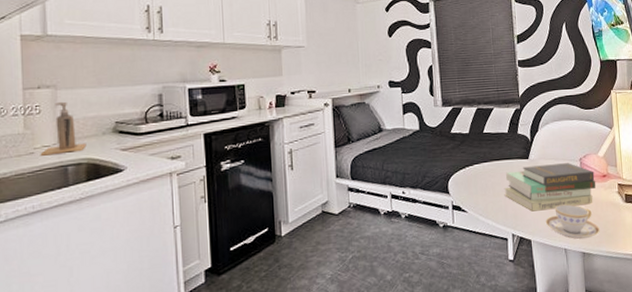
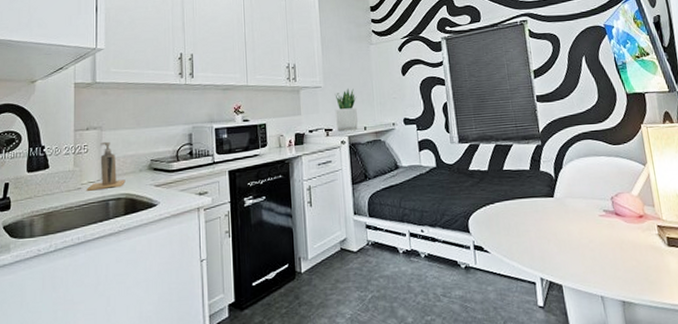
planter: none [318,49,342,93] -> present [334,88,358,131]
books: present [504,163,596,212] -> none [528,202,632,254]
teacup: present [545,203,600,239] -> none [576,246,641,285]

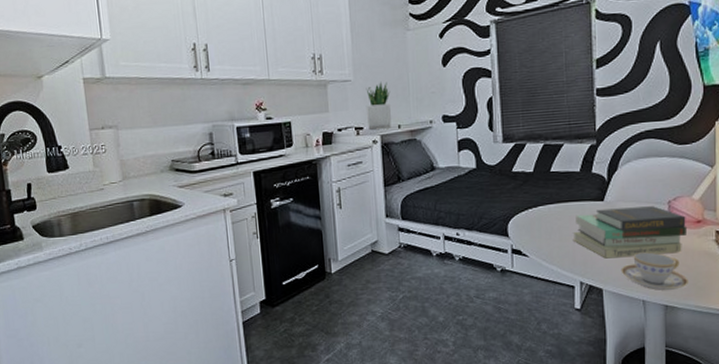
soap dispenser: present [86,141,126,191] -> none [109,141,148,192]
books: none [528,202,632,254] -> present [572,206,688,259]
teacup: none [576,246,641,285] -> present [621,251,688,290]

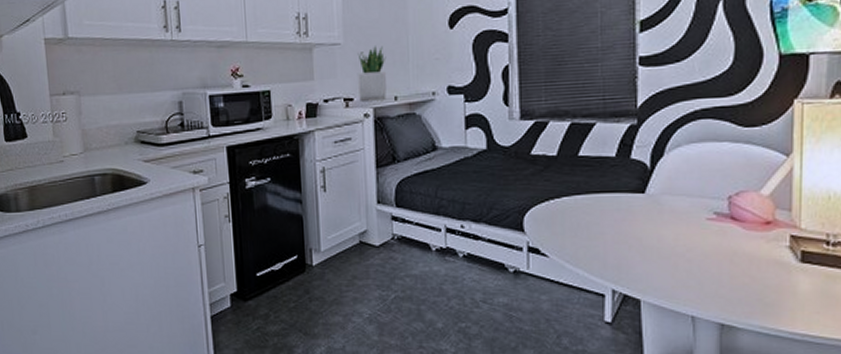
books: present [572,206,688,259] -> none [604,201,753,263]
teacup: present [621,251,688,290] -> none [664,256,752,305]

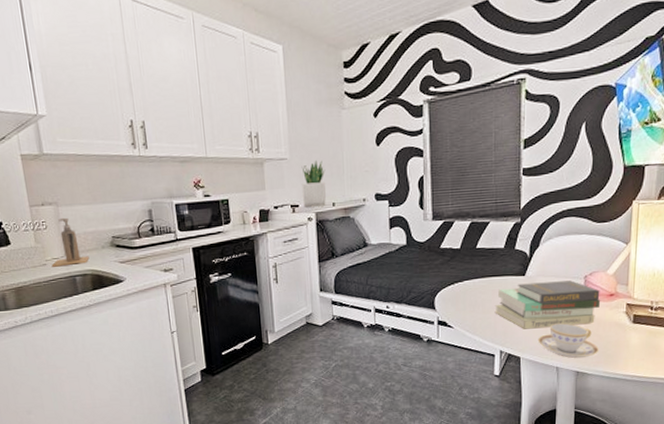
soap dispenser: none [69,108,111,164] -> present [51,217,90,267]
books: none [604,201,753,263] -> present [494,280,601,329]
teacup: none [664,256,752,305] -> present [538,322,599,358]

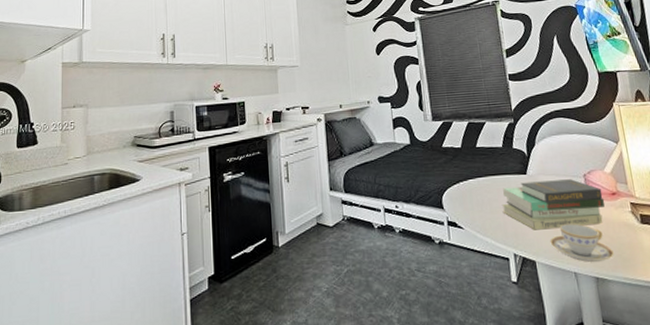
soap dispenser: present [51,217,90,267] -> none [73,118,110,166]
planter: present [301,160,326,207] -> none [311,67,334,109]

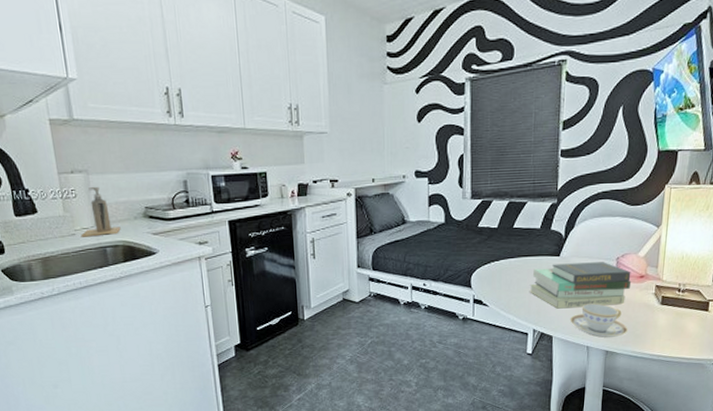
soap dispenser: none [73,118,110,166] -> present [80,186,121,237]

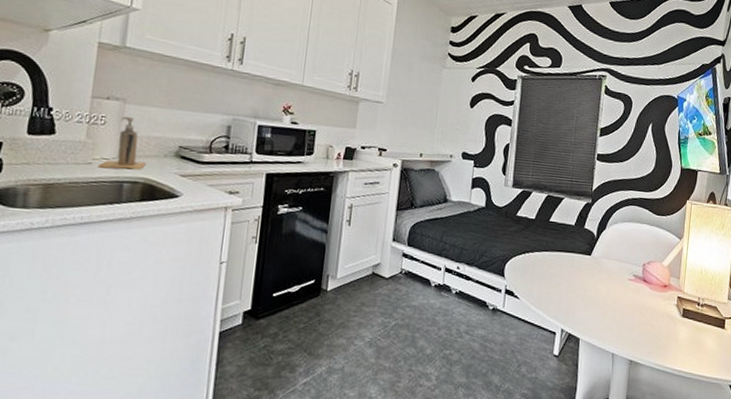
books: present [529,262,632,309] -> none [560,263,656,312]
teacup: present [570,302,628,337] -> none [597,307,652,346]

